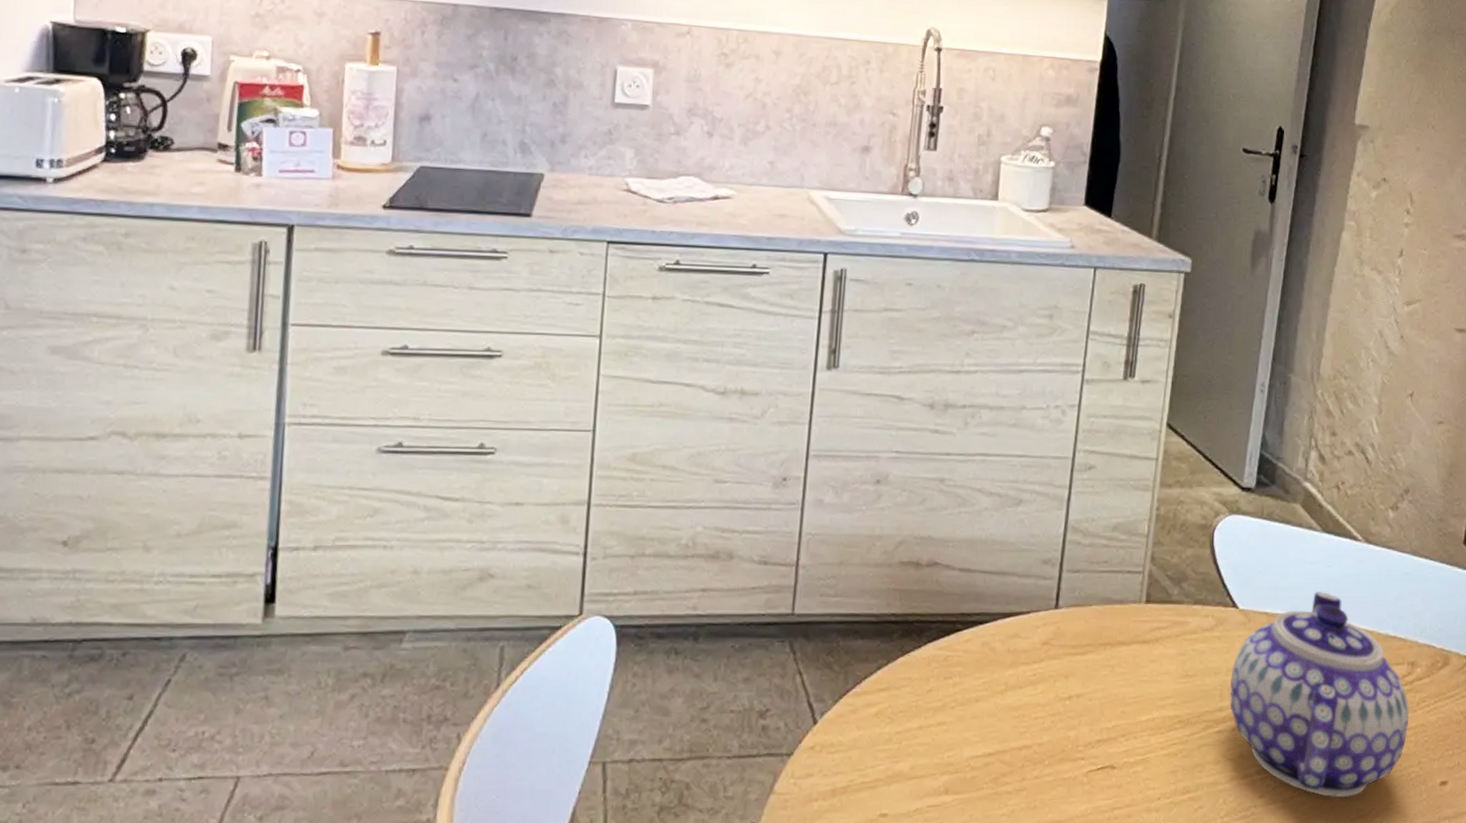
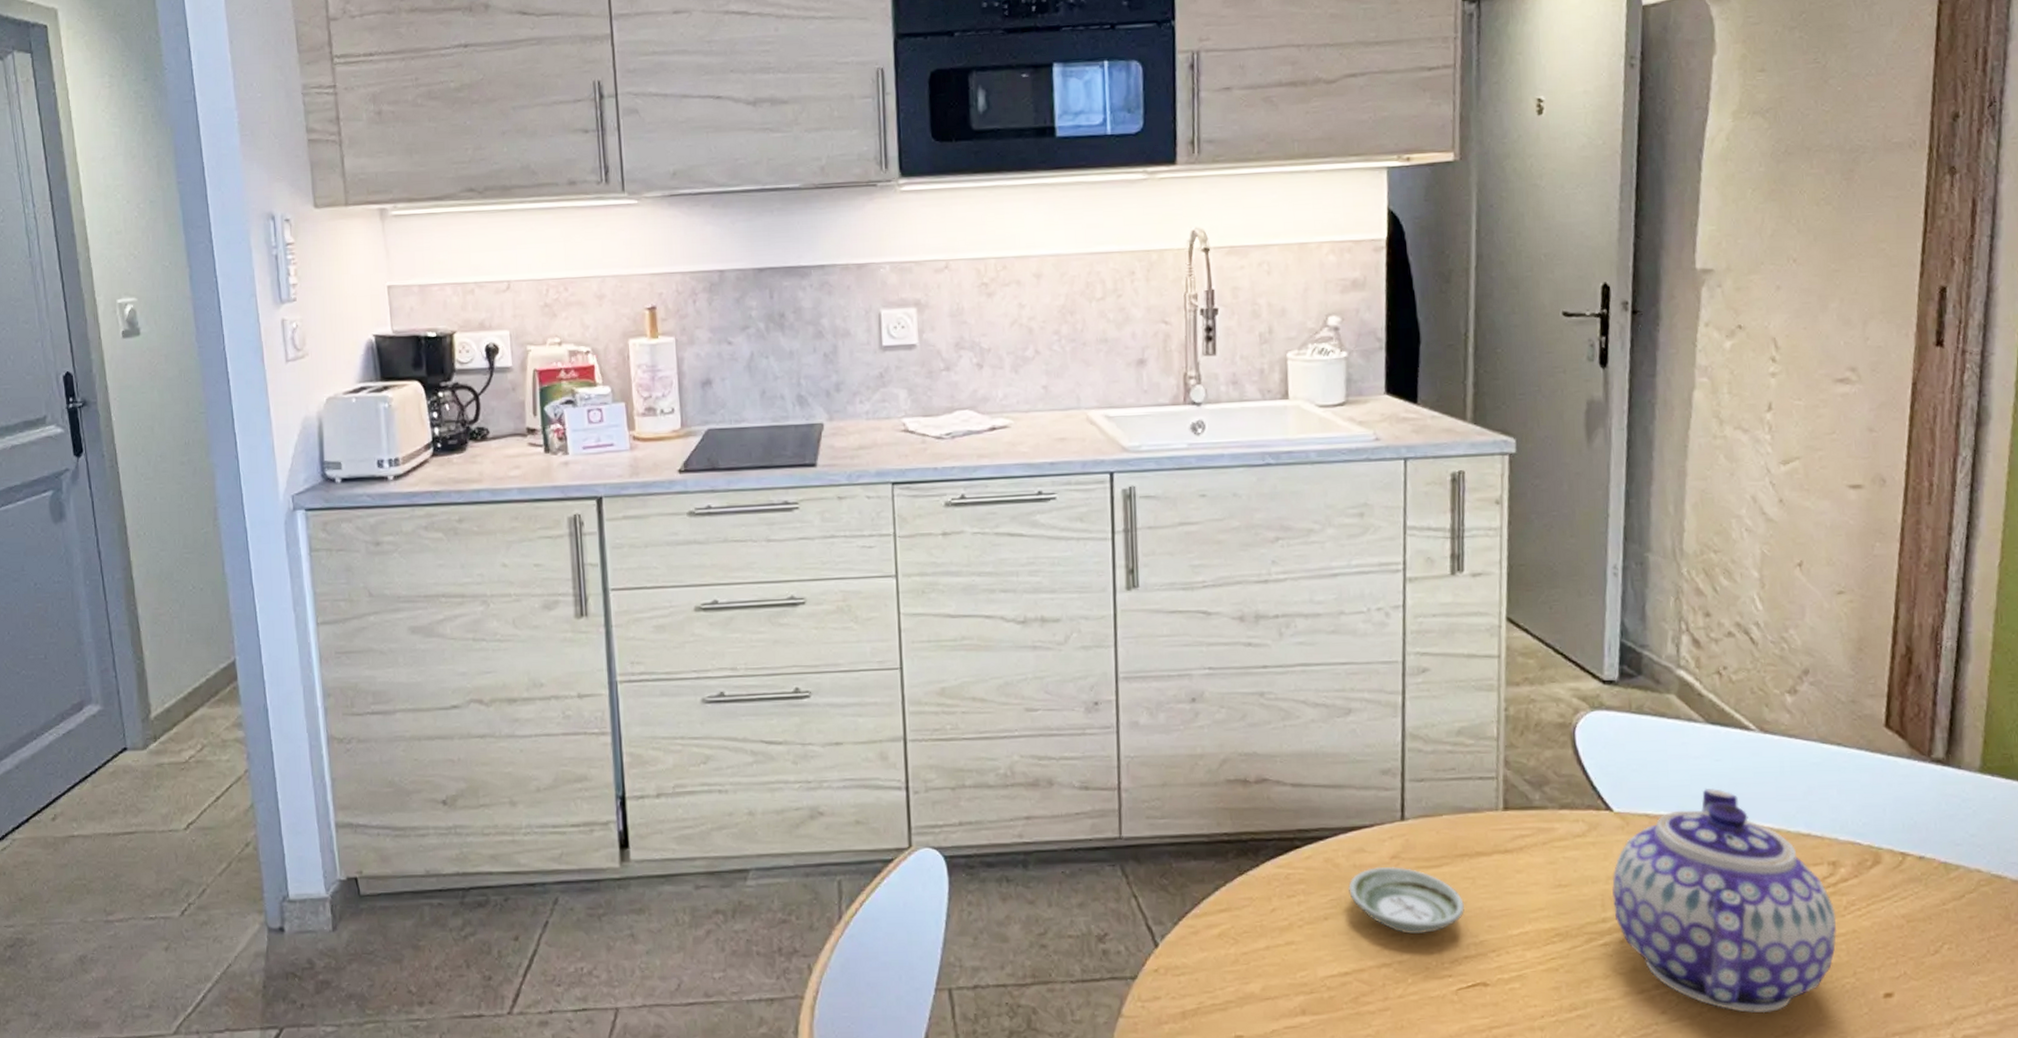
saucer: none [1000,652,1102,717] -> present [1347,866,1464,934]

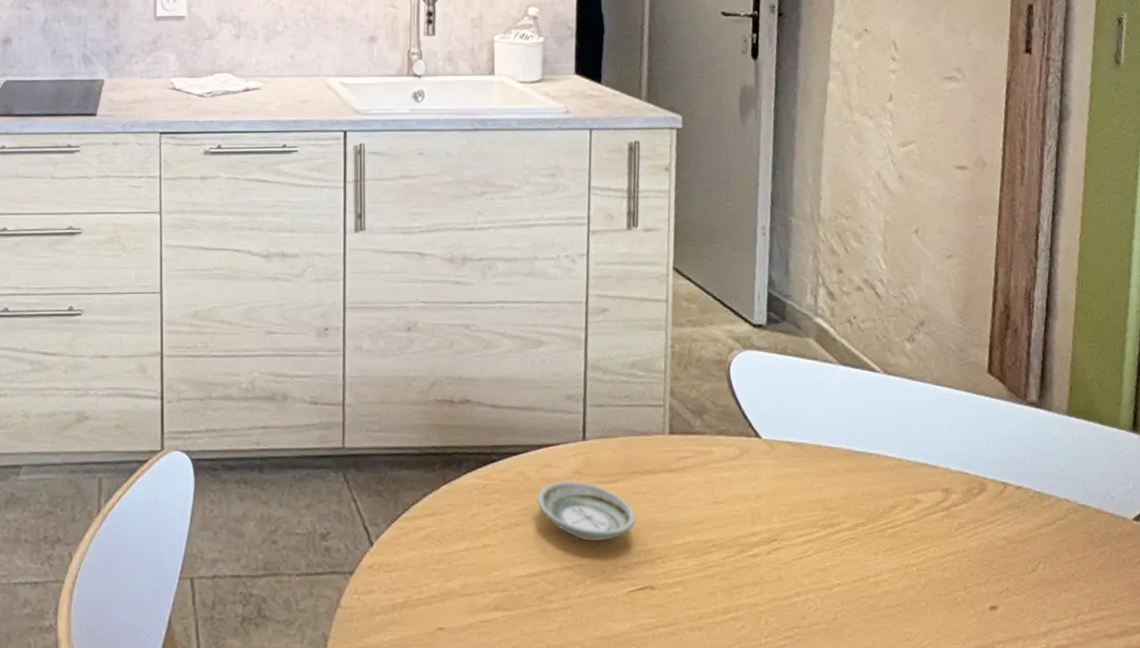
teapot: present [1612,788,1837,1013] -> none [760,420,950,621]

